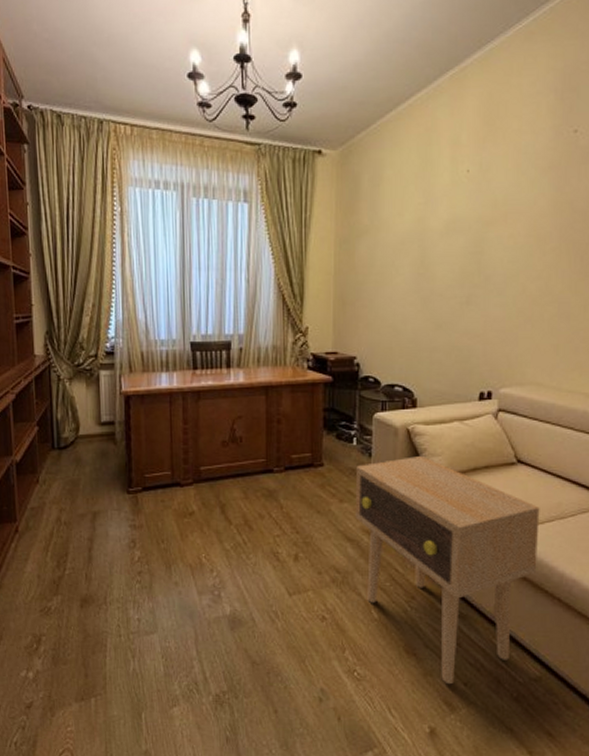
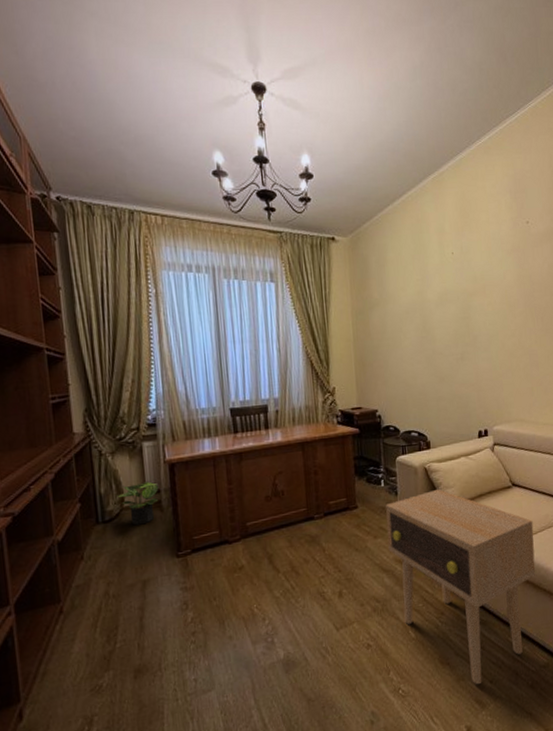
potted plant: none [72,410,114,455] -> present [117,480,159,525]

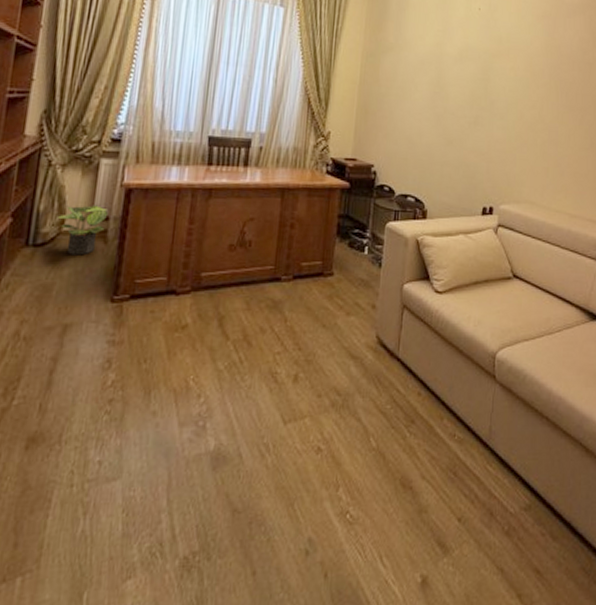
side table: present [386,488,536,685] -> none [361,267,532,522]

